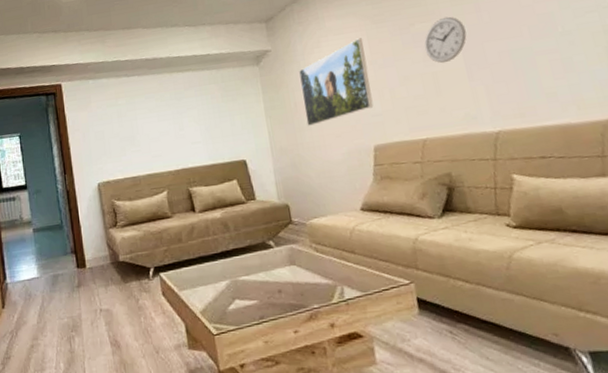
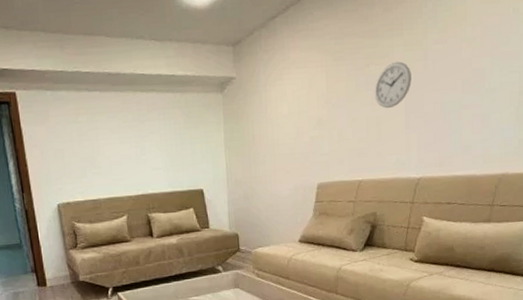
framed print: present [299,38,374,126] -> none [260,74,322,160]

